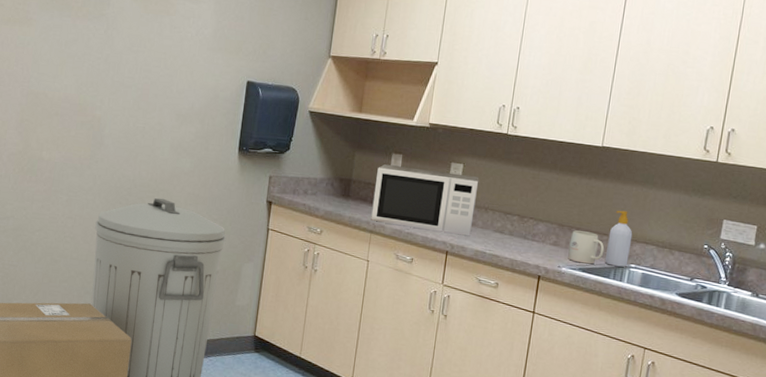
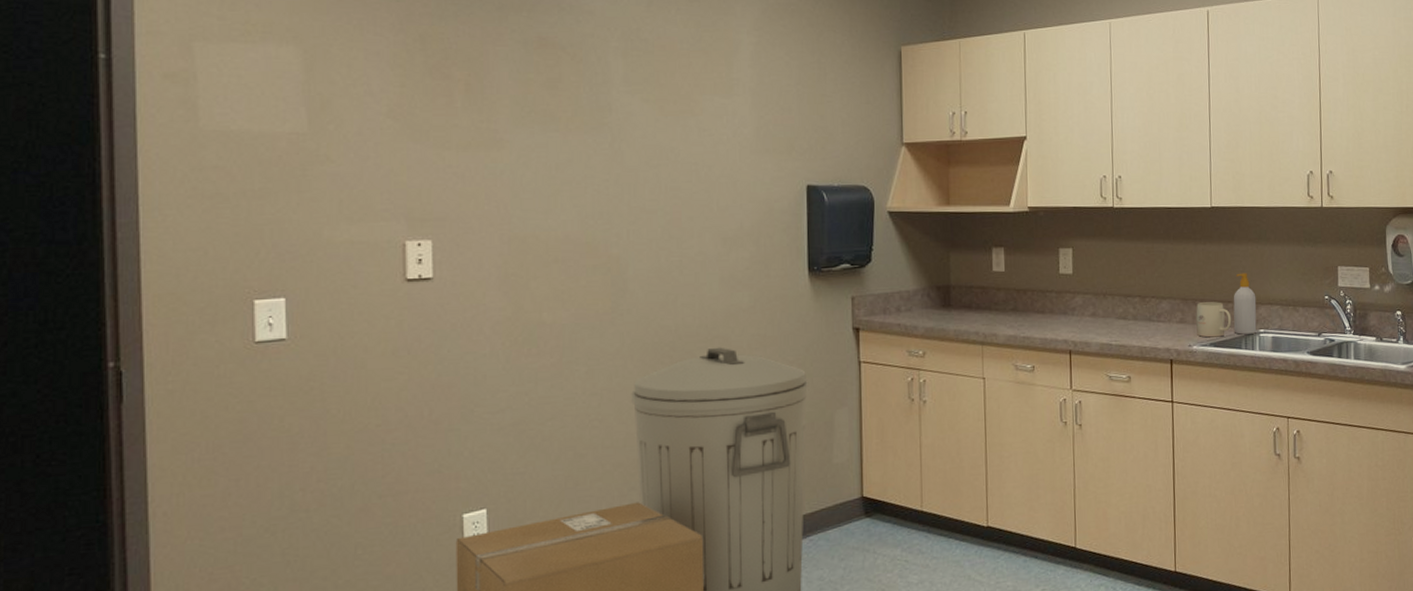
microwave: present [371,164,480,236] -> none [978,259,1093,331]

